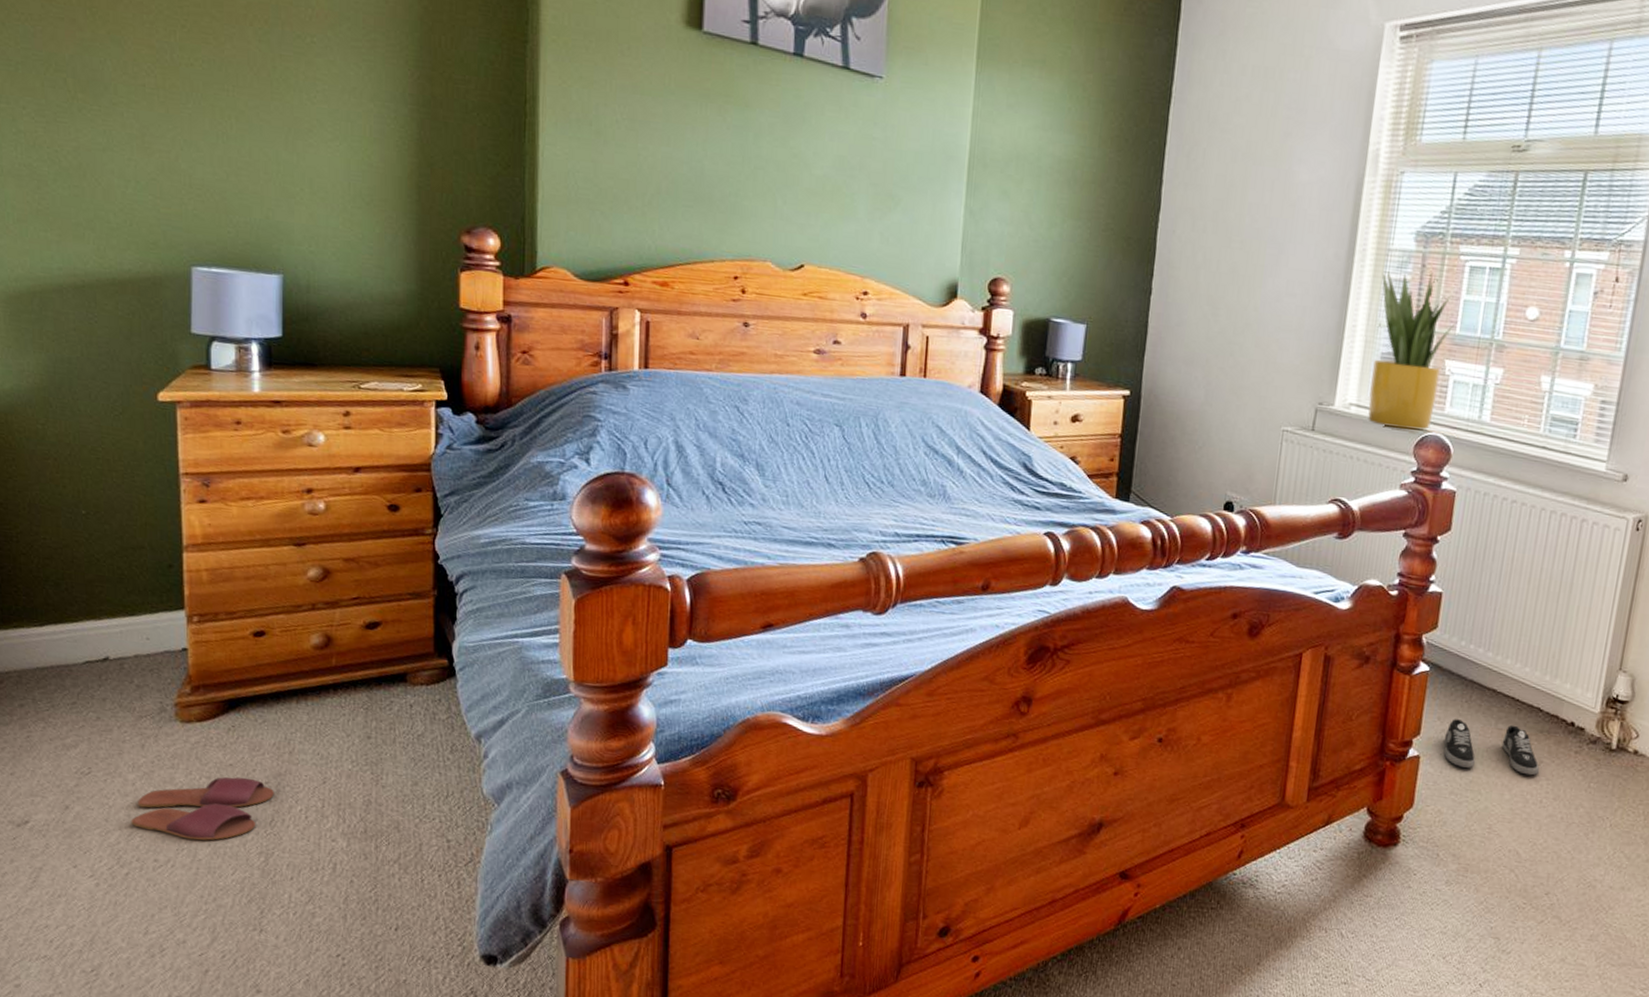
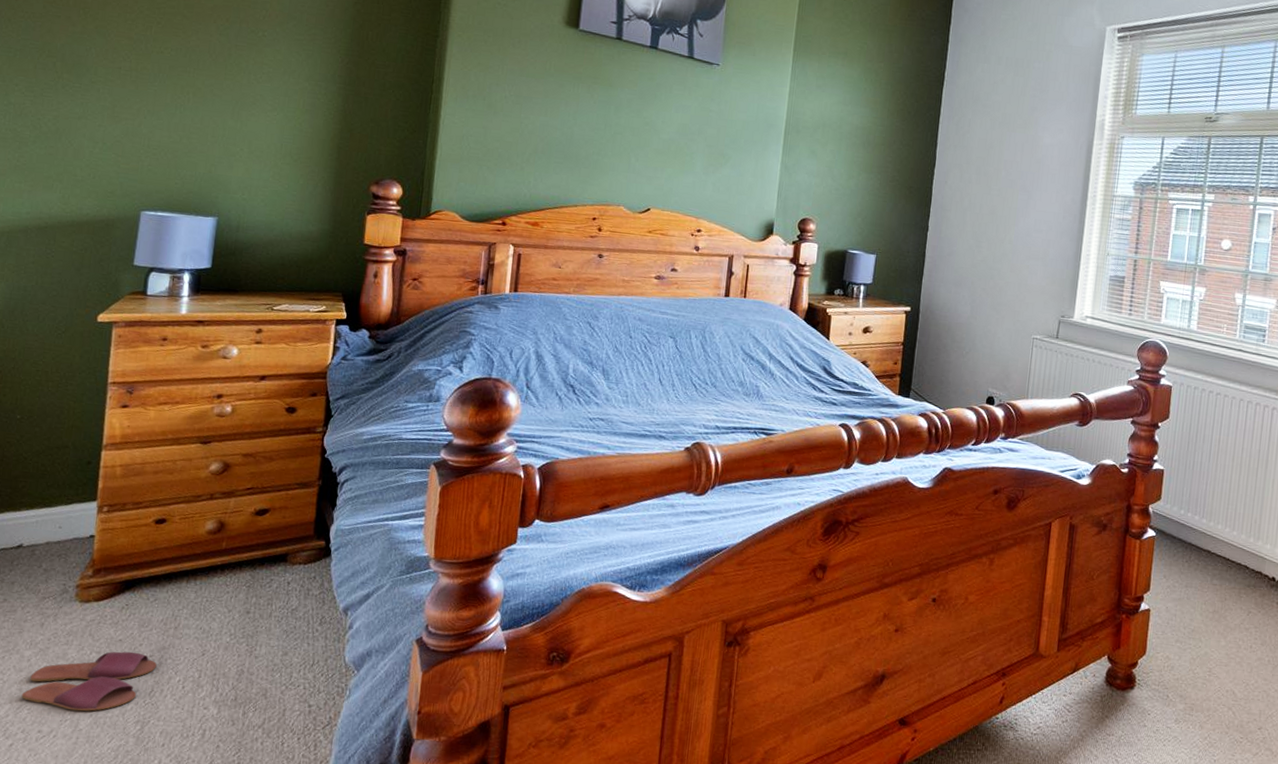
planter: present [1368,272,1459,430] -> none [1100,213,1170,337]
shoe: present [1443,719,1540,776] -> none [1169,576,1248,625]

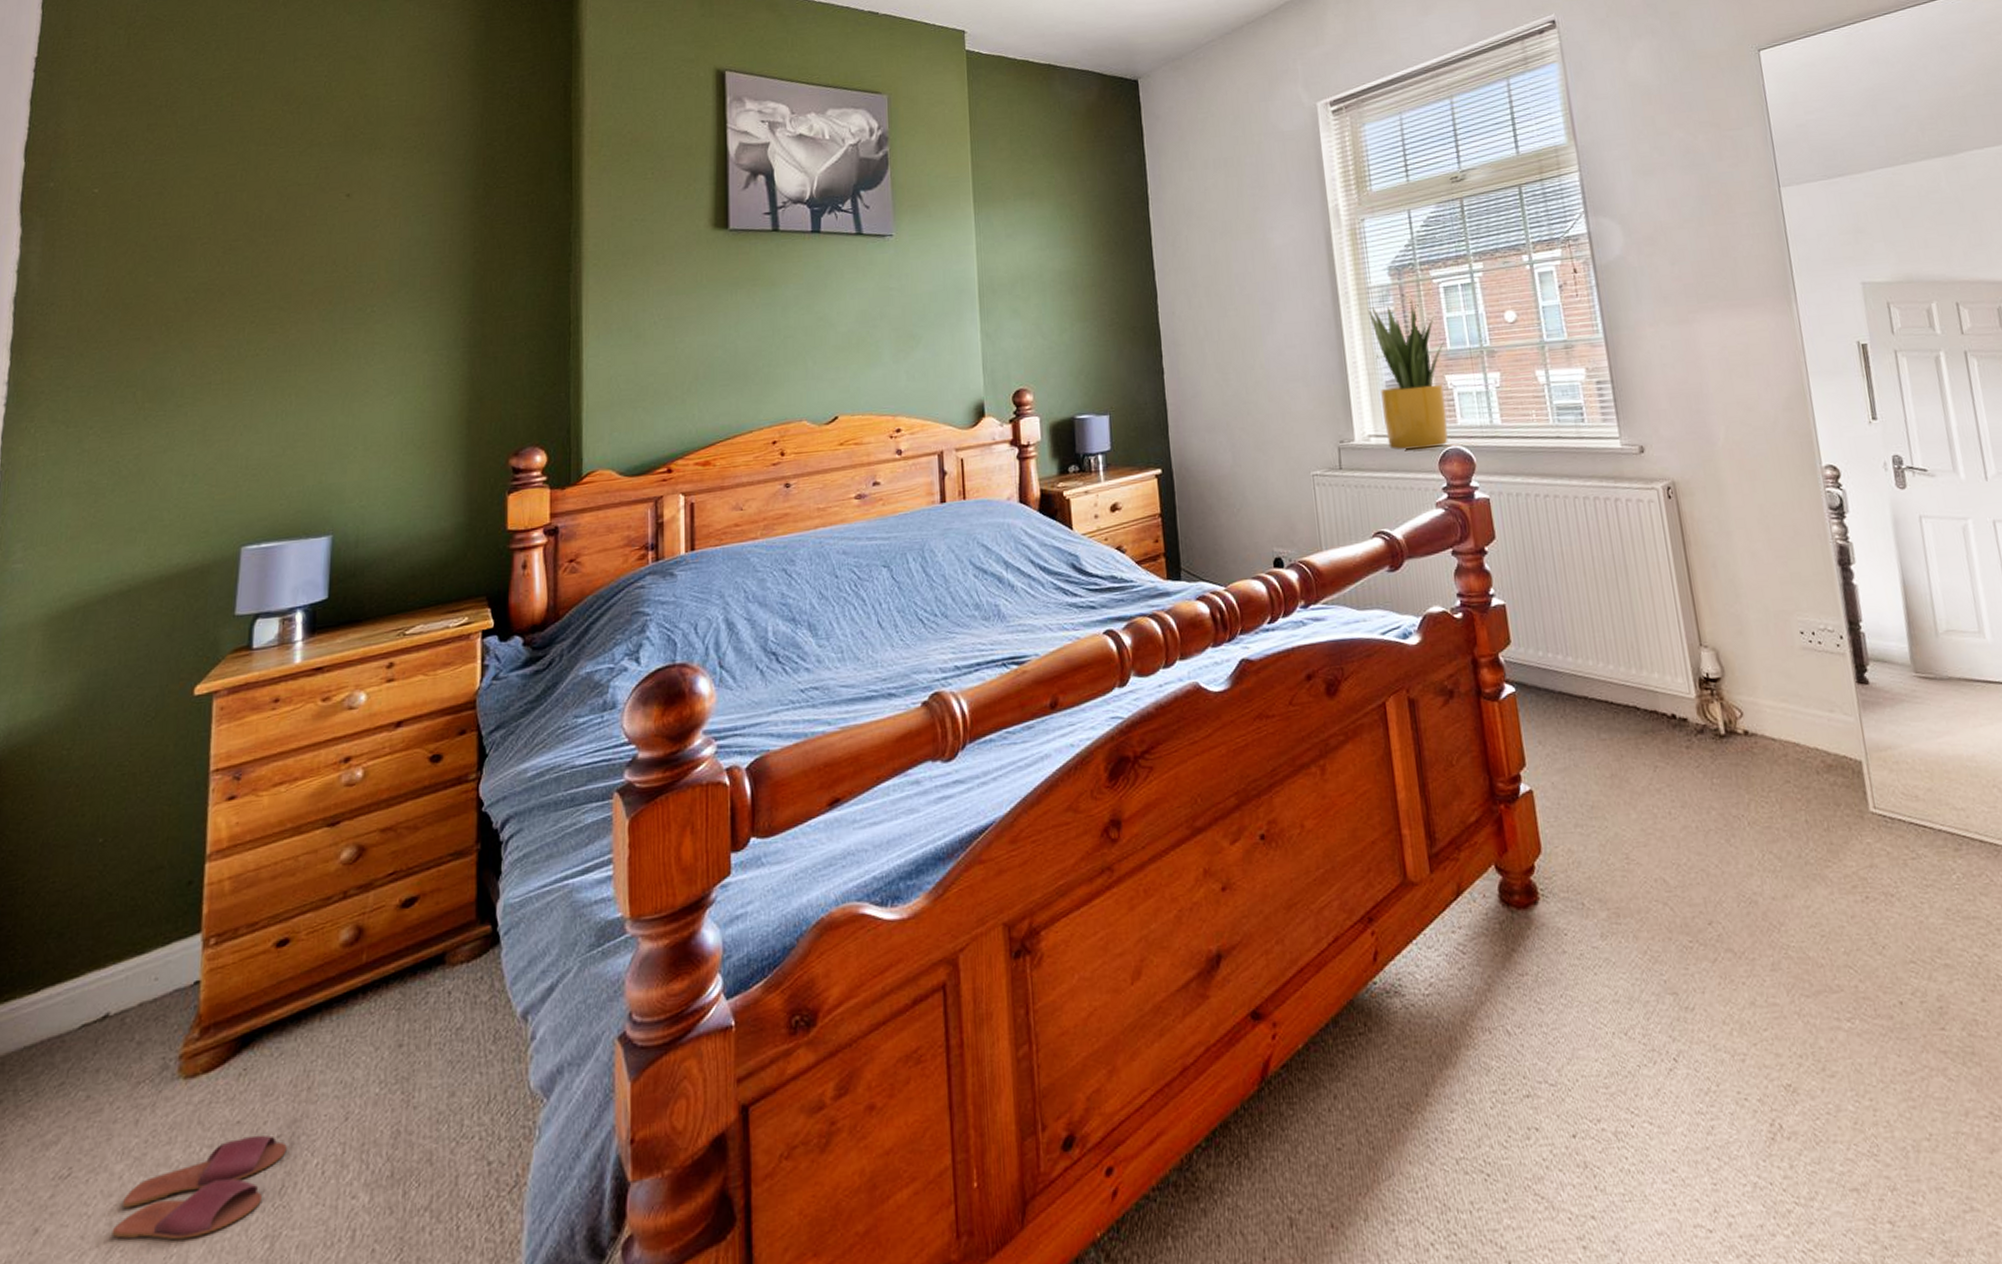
planter: none [1100,213,1170,337] -> present [1369,299,1448,450]

